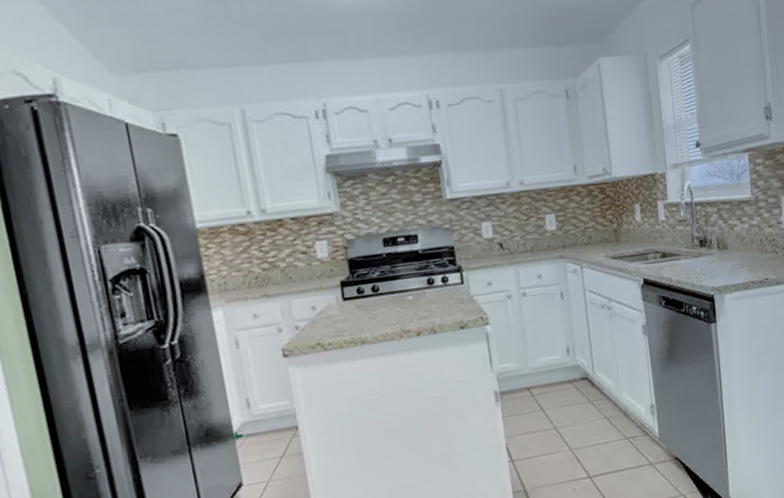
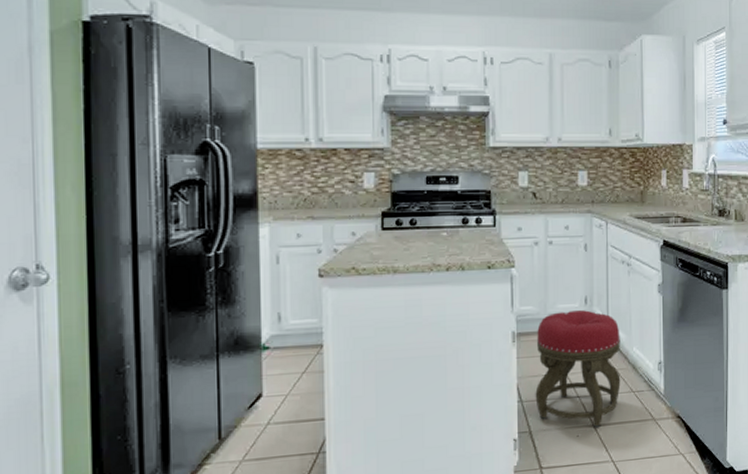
stool: none [520,360,614,479] -> present [535,310,621,427]

